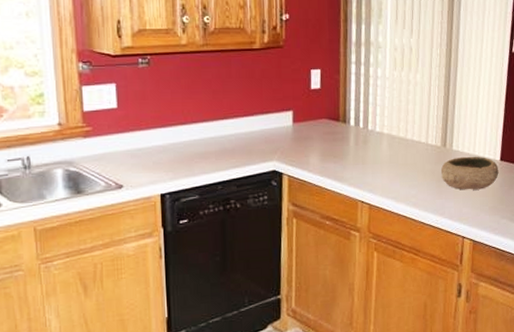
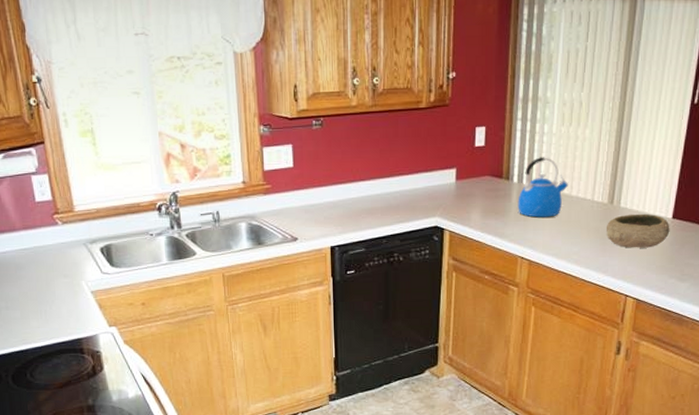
kettle: none [355,100,403,161] -> present [518,157,568,218]

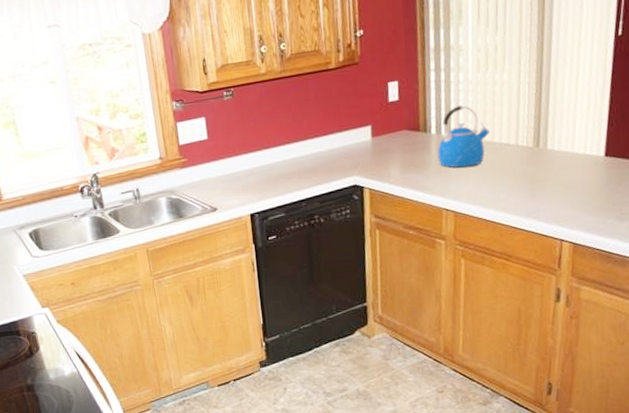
bowl: present [606,213,670,248] -> none [533,154,604,191]

